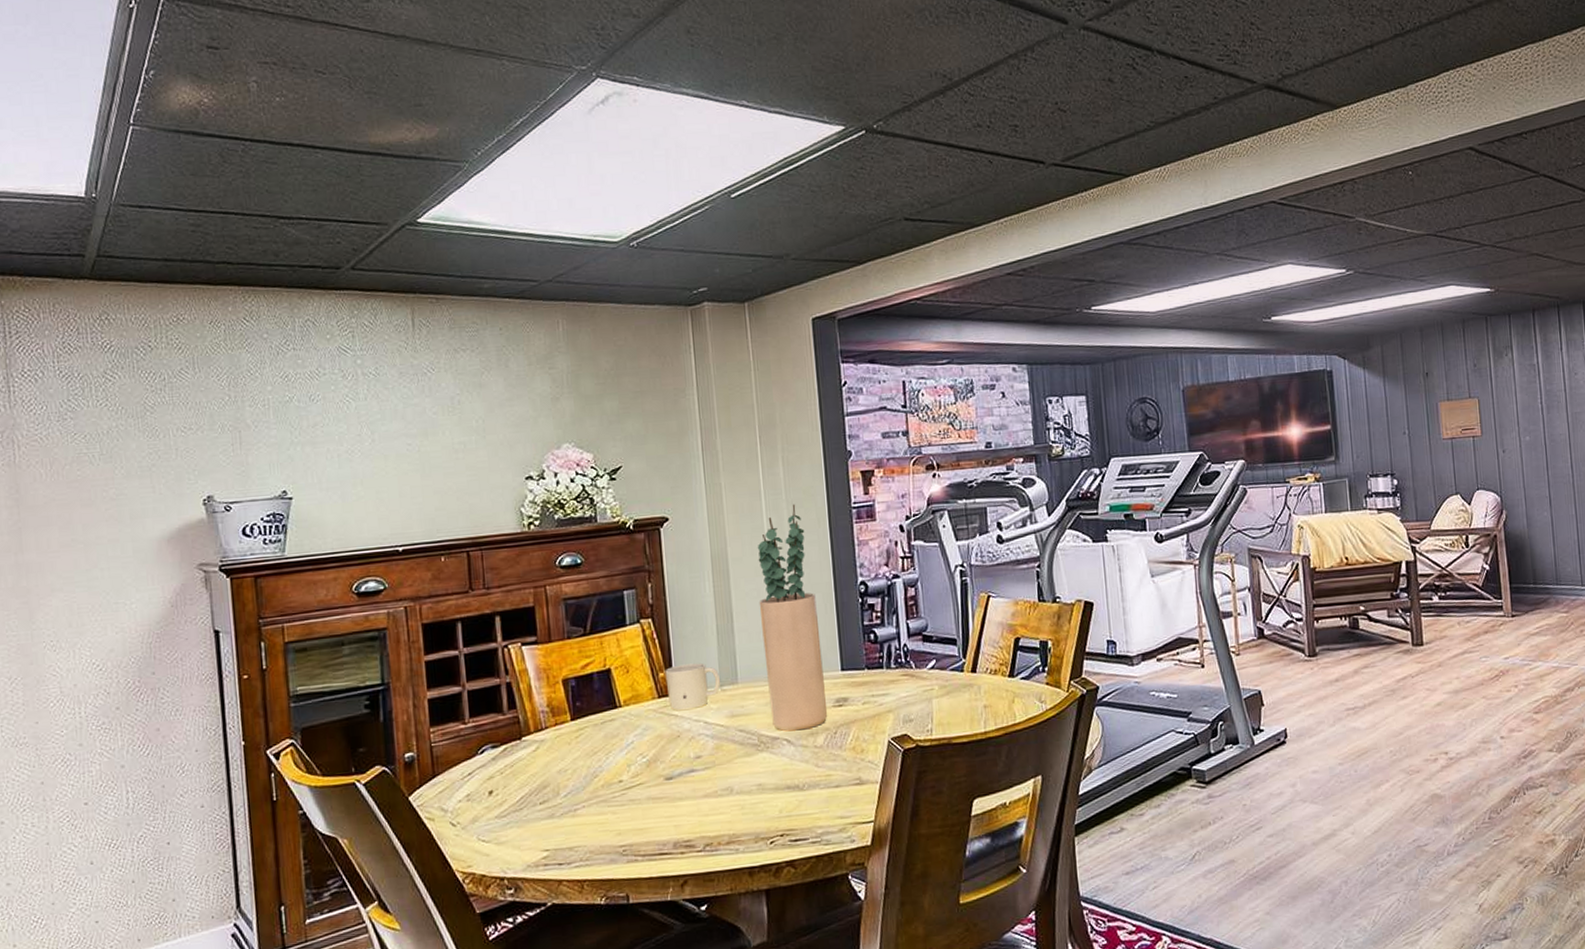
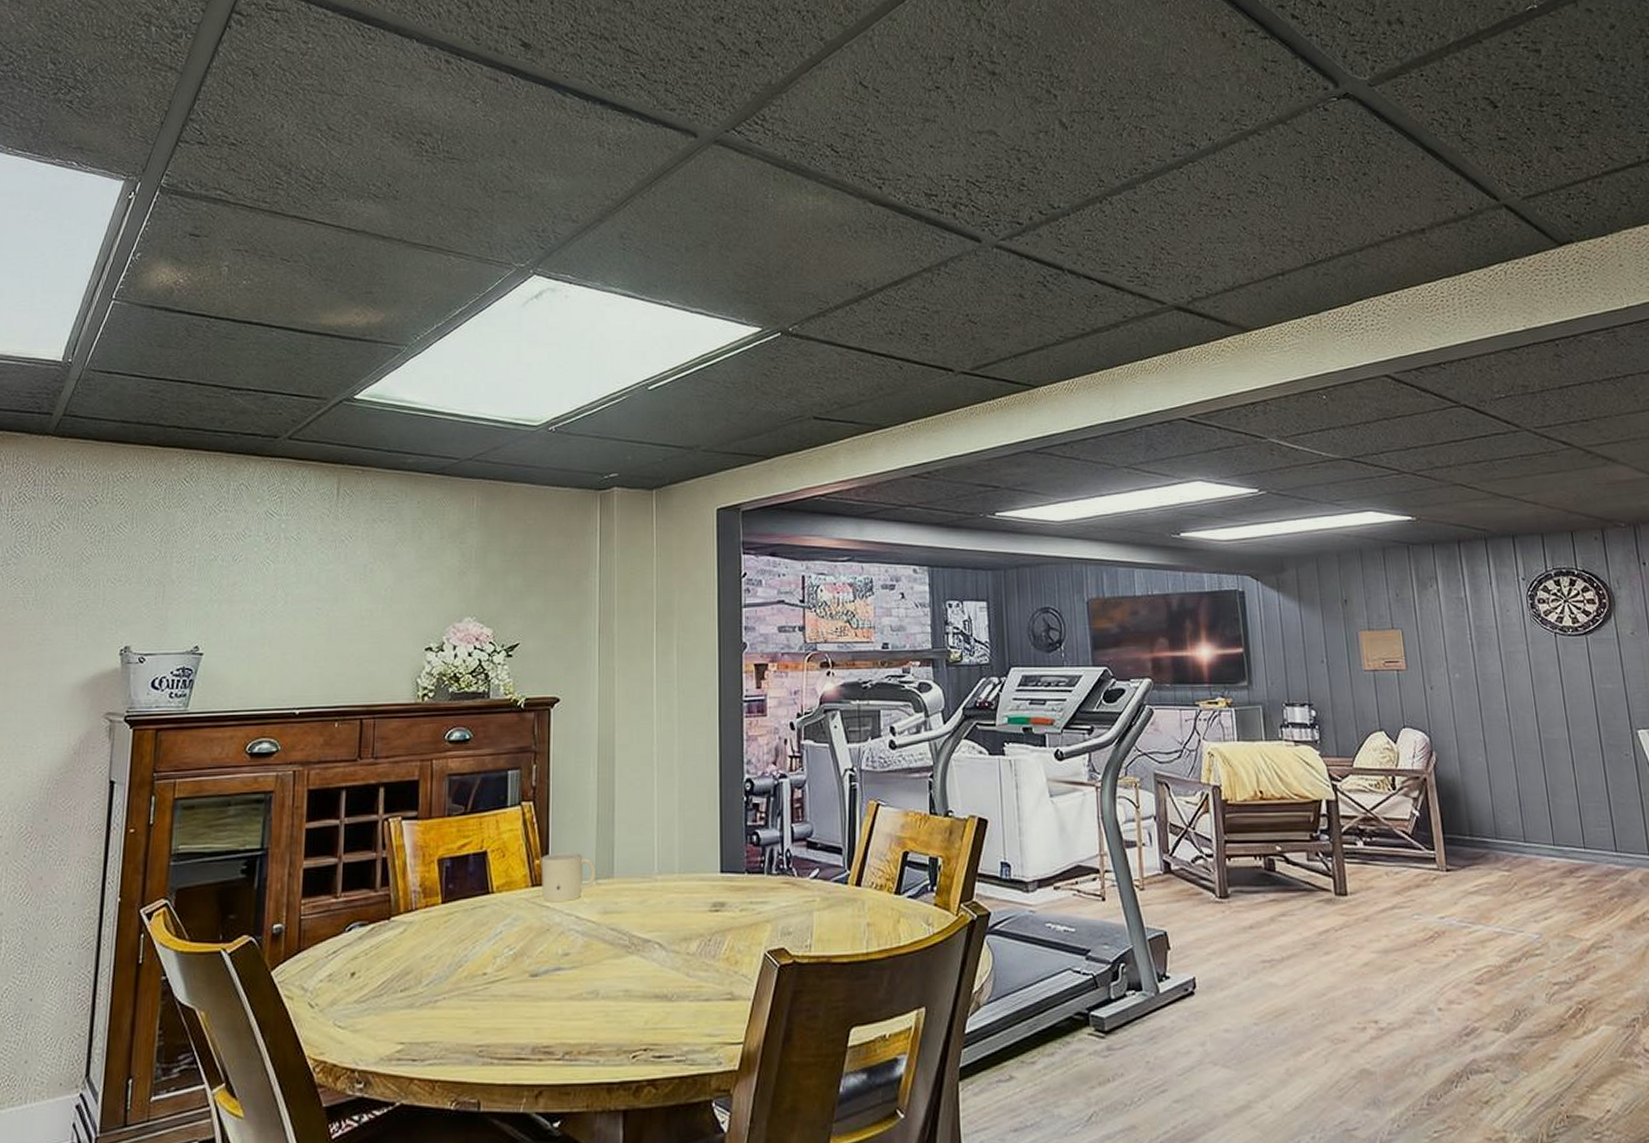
vase: present [757,504,828,732] -> none [642,693,703,934]

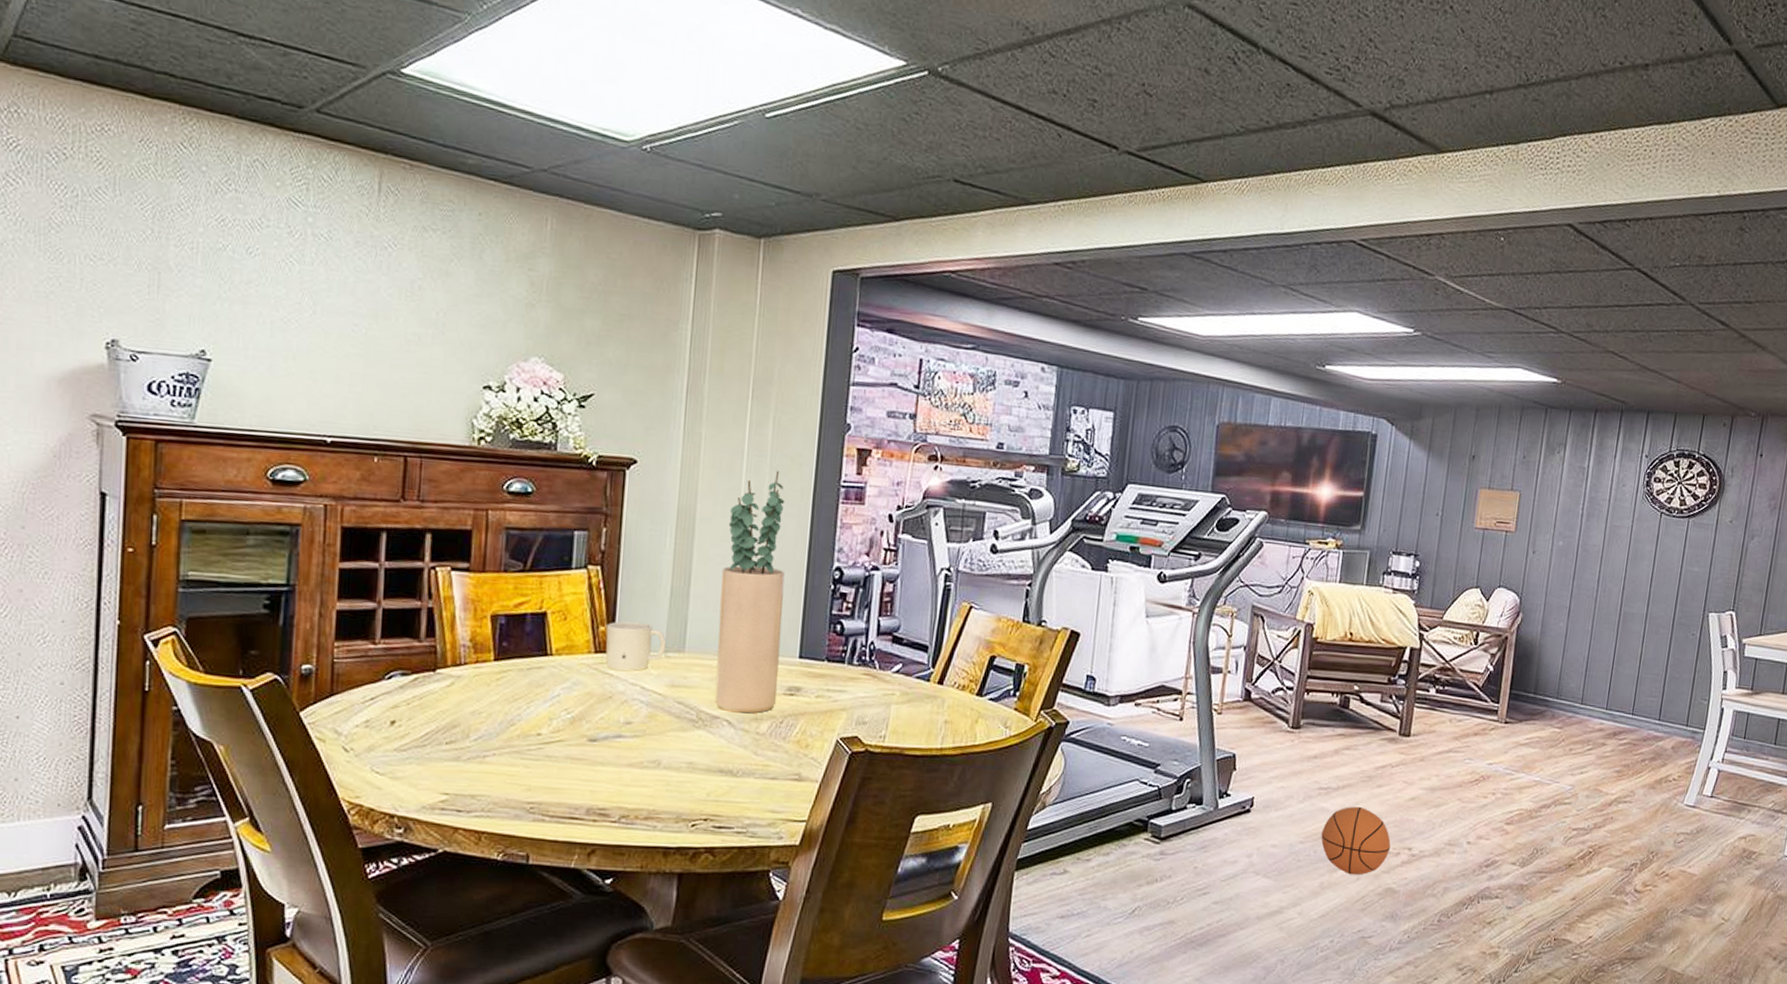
vase: none [642,693,703,934] -> present [715,470,785,714]
basketball: none [1275,979,1355,1057] -> present [1321,807,1391,875]

